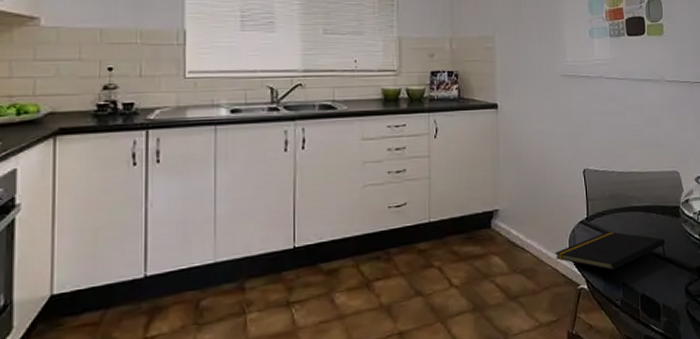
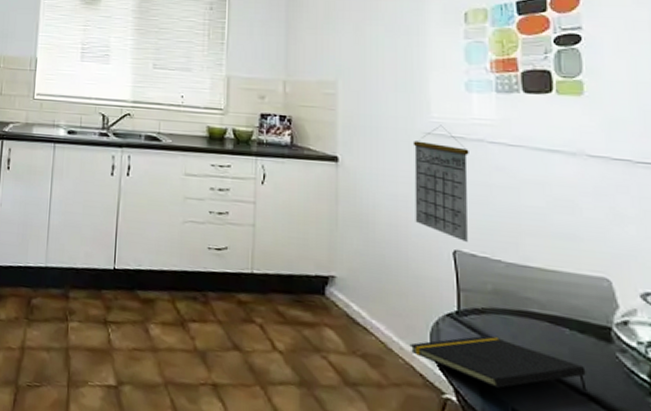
calendar: none [553,67,593,161] -> present [412,125,469,242]

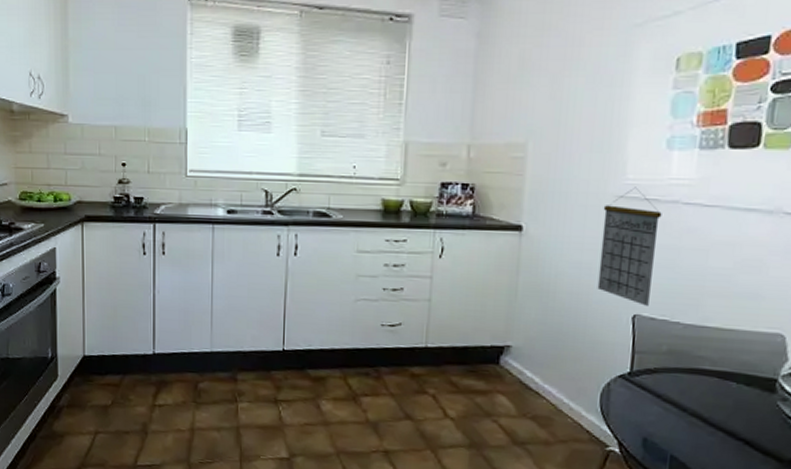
notepad: present [409,334,587,391] -> none [579,392,746,439]

